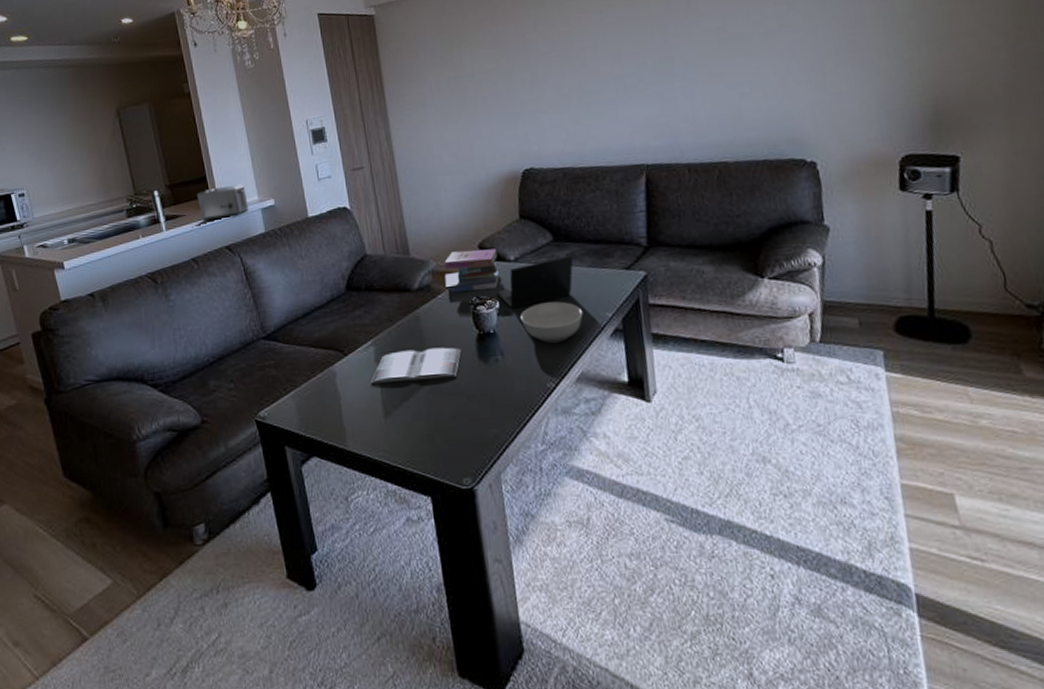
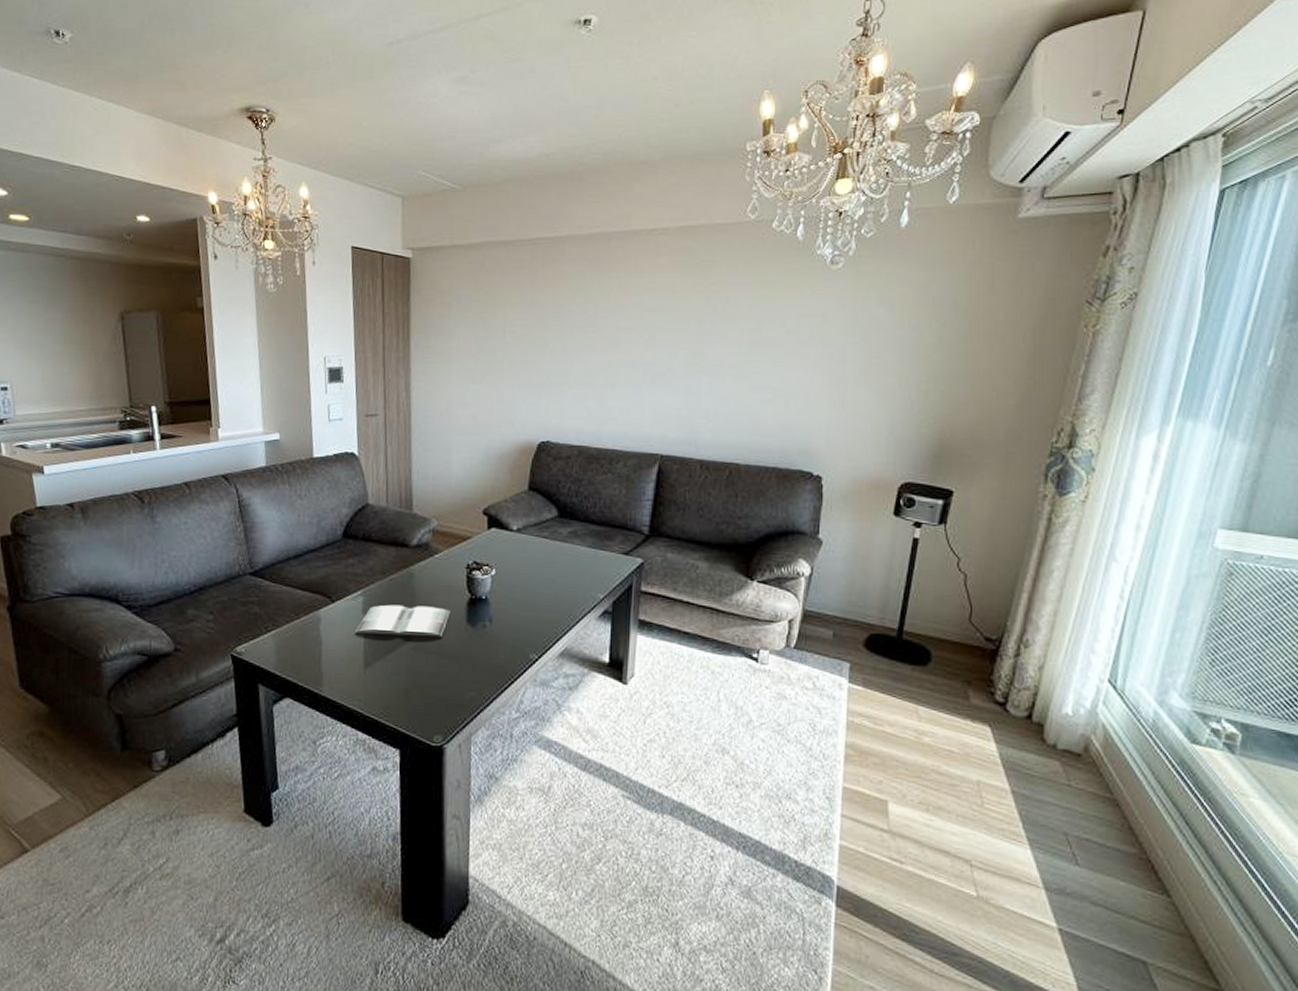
toaster: present [196,184,249,222] -> none [197,412,252,447]
books: present [444,248,499,292] -> none [444,513,501,555]
laptop: present [496,255,574,309] -> none [494,533,575,578]
bowl: present [521,301,583,343] -> none [514,576,576,616]

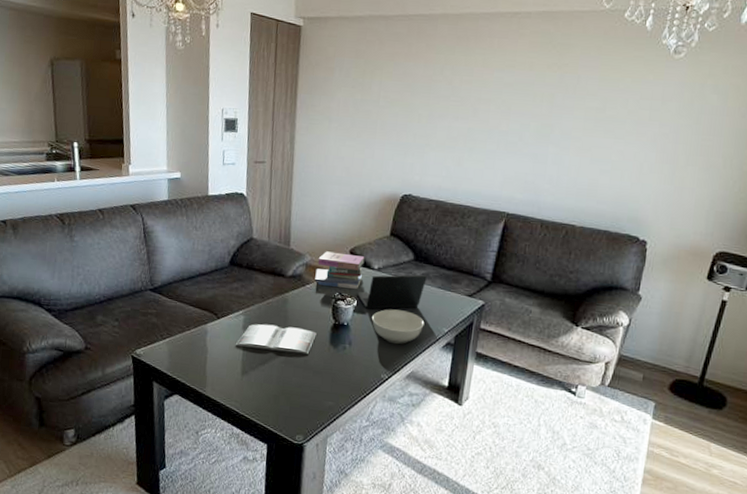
books: none [444,513,501,555] -> present [315,251,365,289]
laptop: none [494,533,575,578] -> present [356,274,427,310]
bowl: none [514,576,576,616] -> present [372,309,425,344]

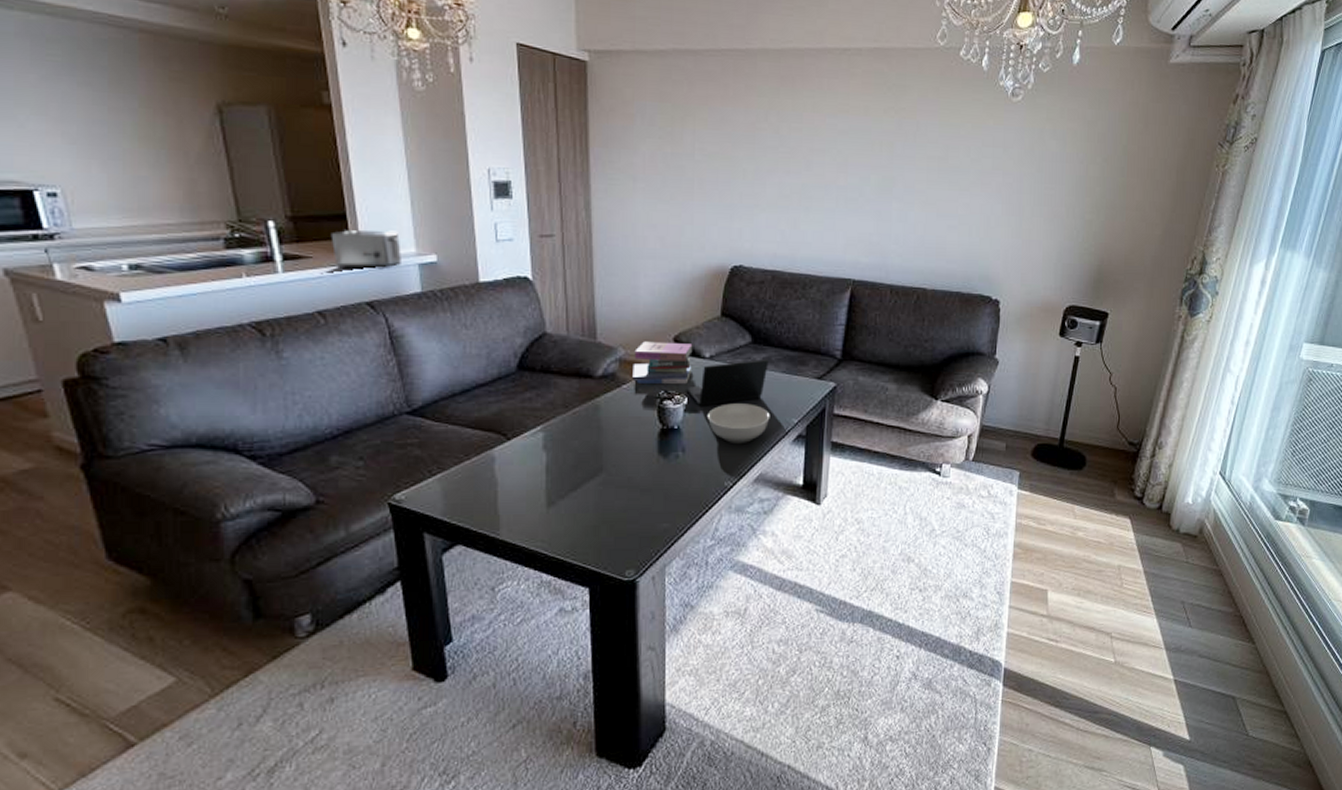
toaster: none [112,150,157,182] -> present [330,229,401,270]
magazine: present [235,324,317,355] -> none [534,439,641,471]

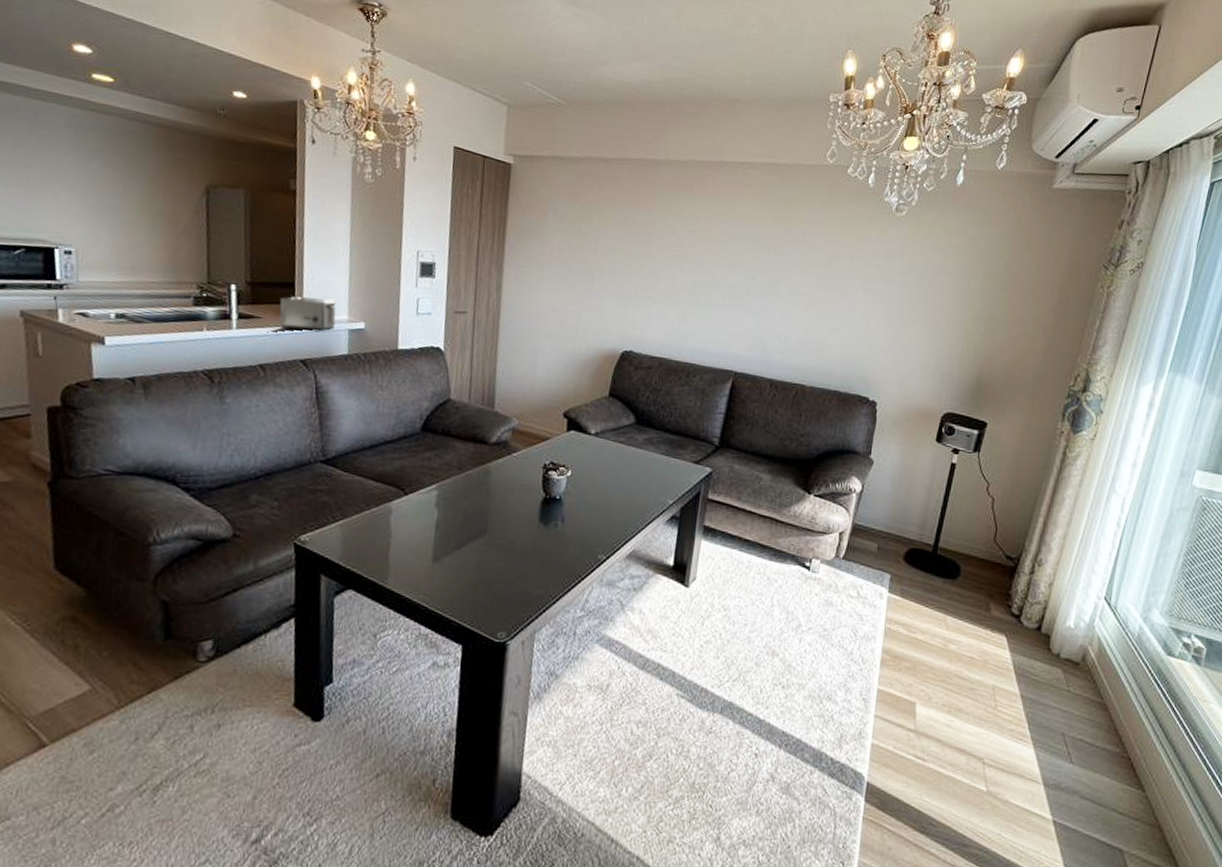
books: present [632,341,693,384] -> none [522,414,581,457]
laptop: present [686,359,769,406] -> none [570,440,650,480]
bowl: present [708,403,770,443] -> none [588,479,647,519]

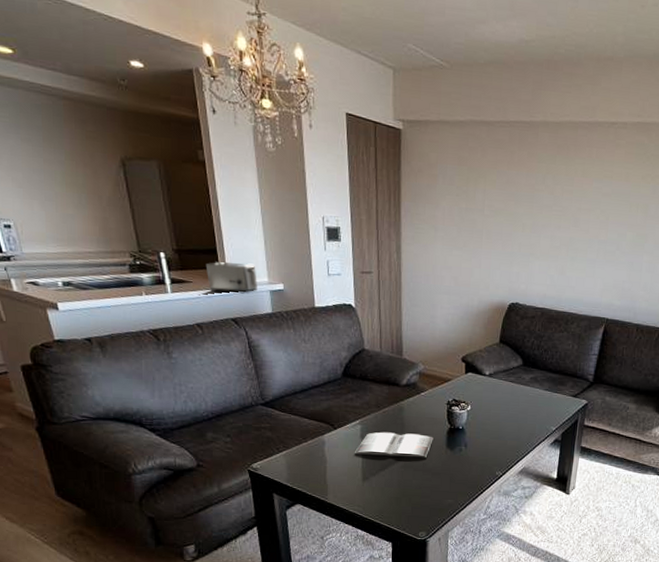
magazine: none [425,500,524,535] -> present [354,432,433,458]

